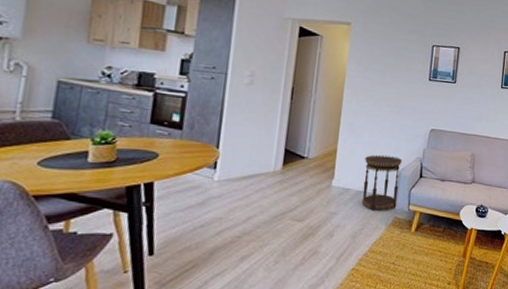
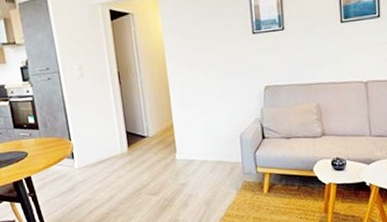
side table: present [361,154,403,211] -> none [202,121,244,178]

